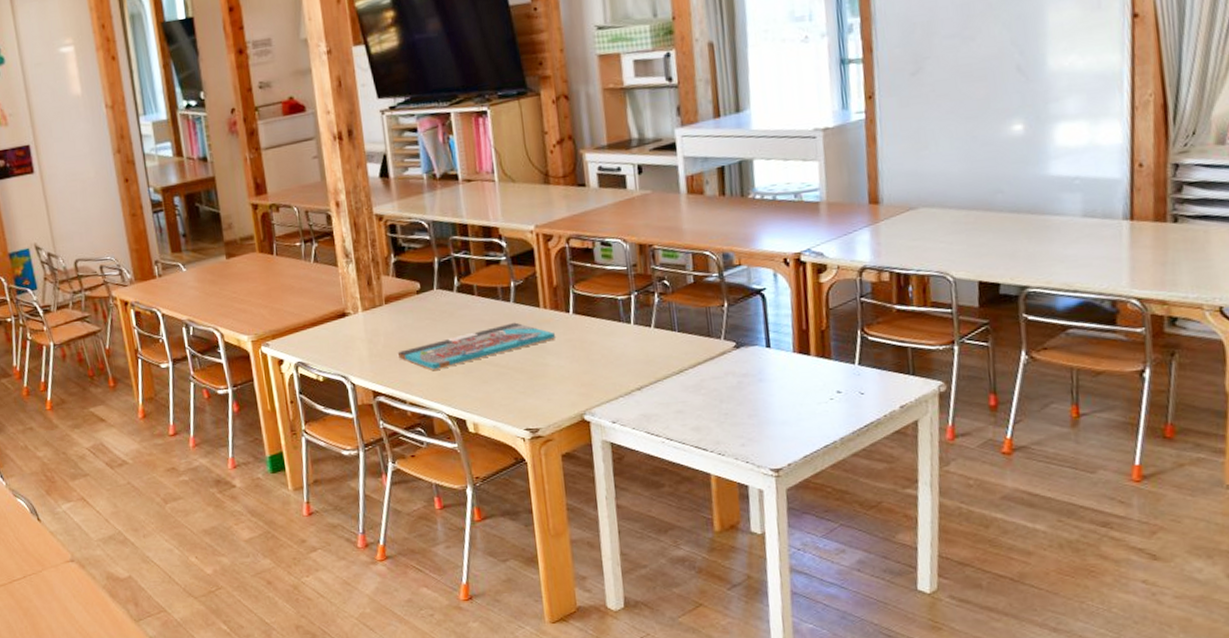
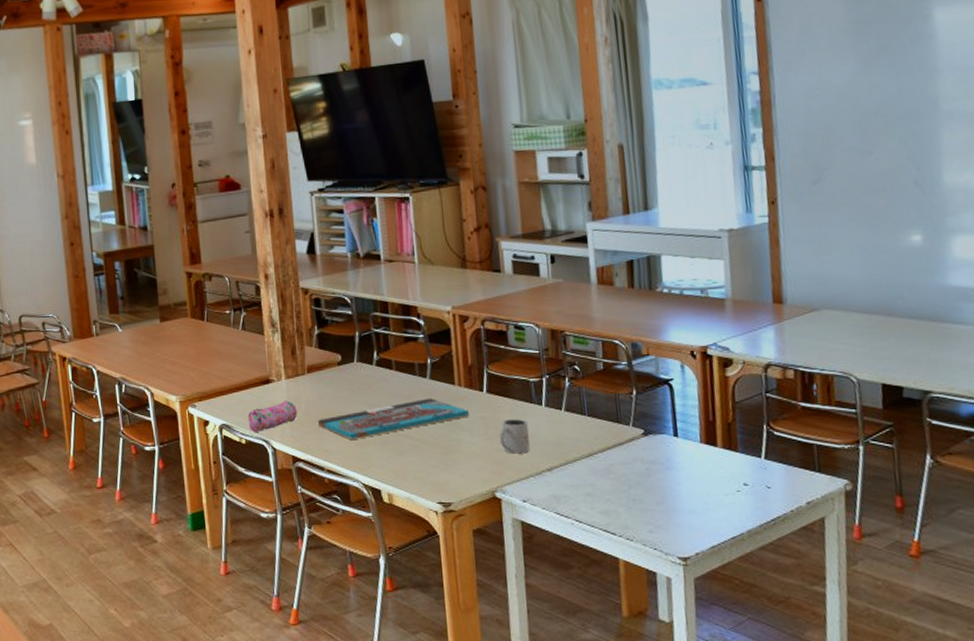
pencil case: none [324,334,376,368] -> present [247,401,297,432]
mug: none [586,338,619,375] -> present [499,418,530,454]

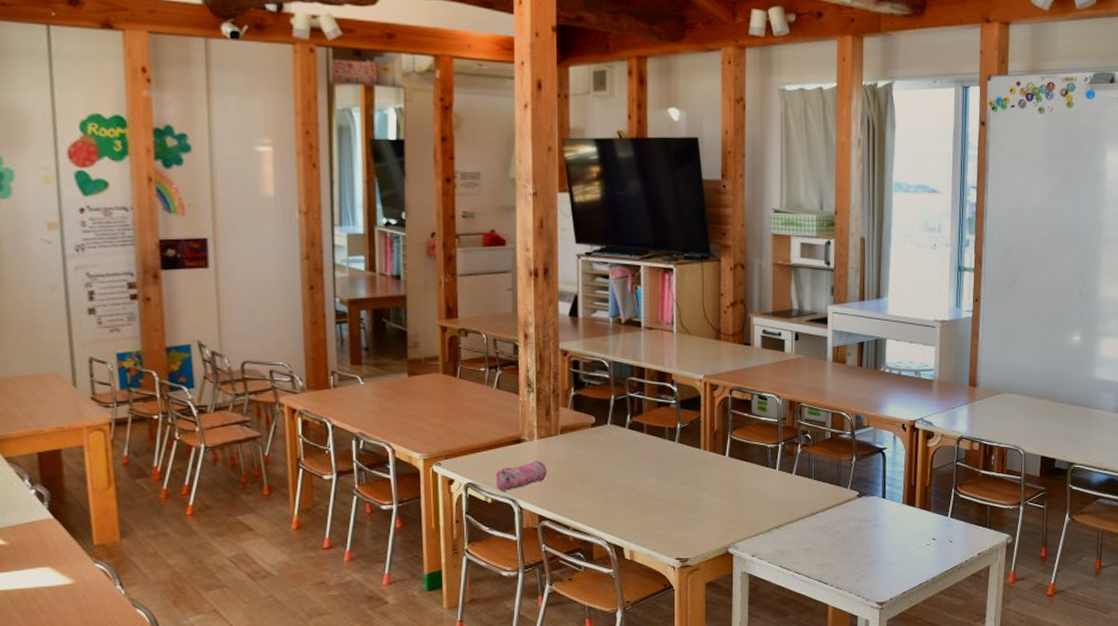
board game: present [317,398,469,441] -> none [566,460,711,500]
mug: present [499,418,530,454] -> none [736,480,762,513]

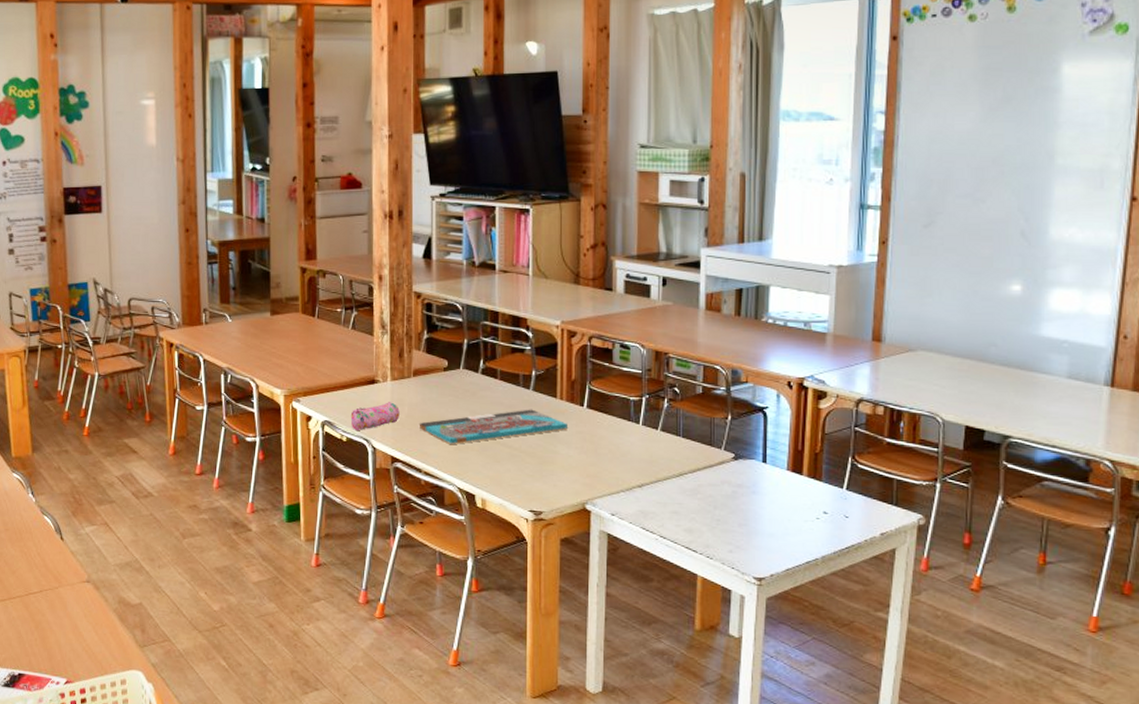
board game: none [566,460,711,500] -> present [419,409,567,445]

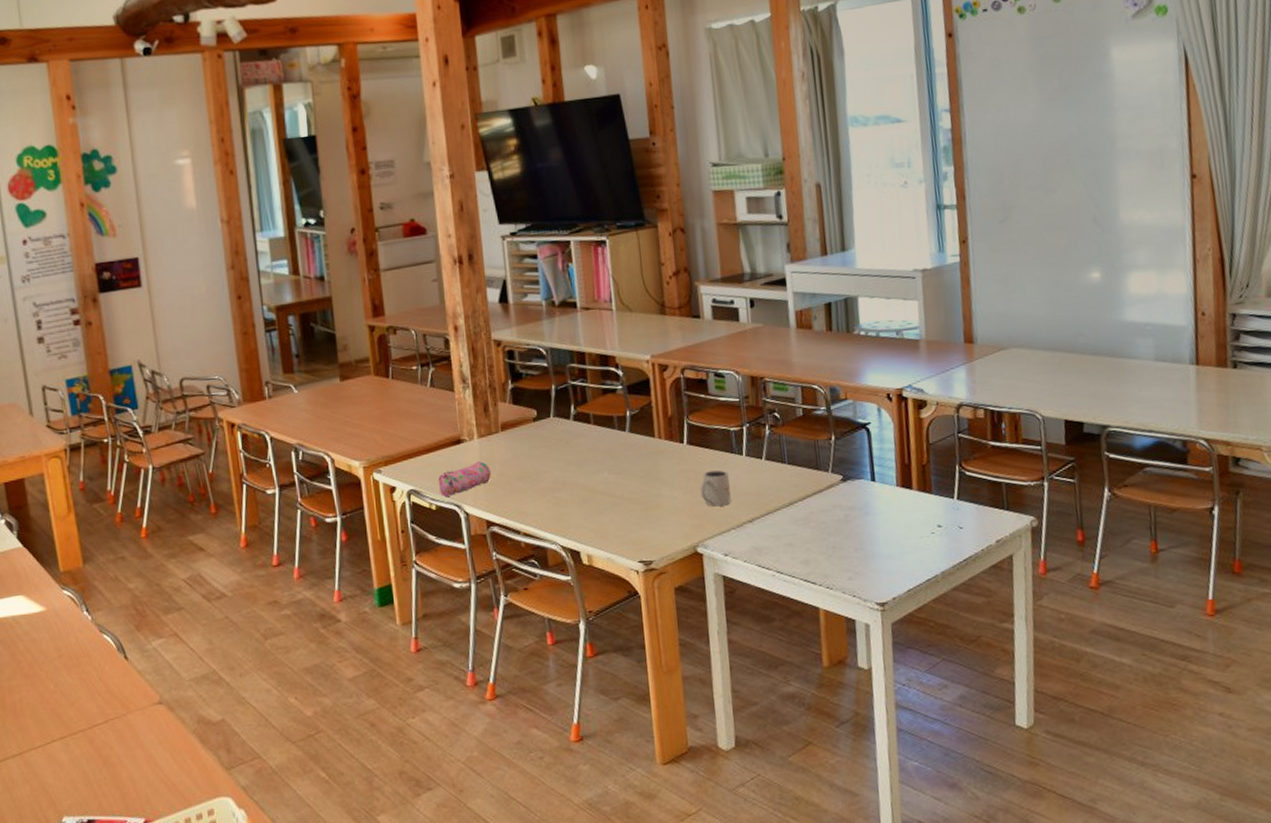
board game: present [419,409,567,445] -> none [512,452,669,501]
mug: none [594,434,623,469] -> present [700,469,731,507]

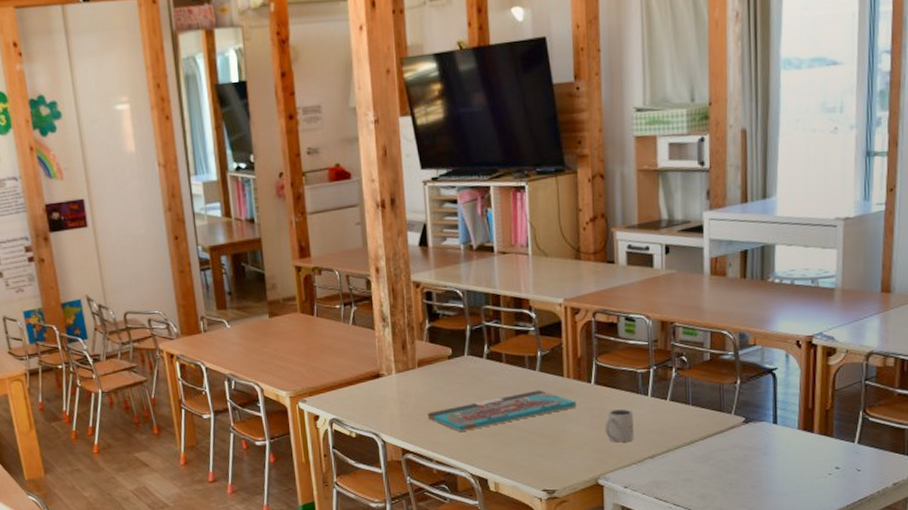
pencil case: present [438,461,491,497] -> none [358,394,407,426]
board game: none [512,452,669,501] -> present [427,390,576,433]

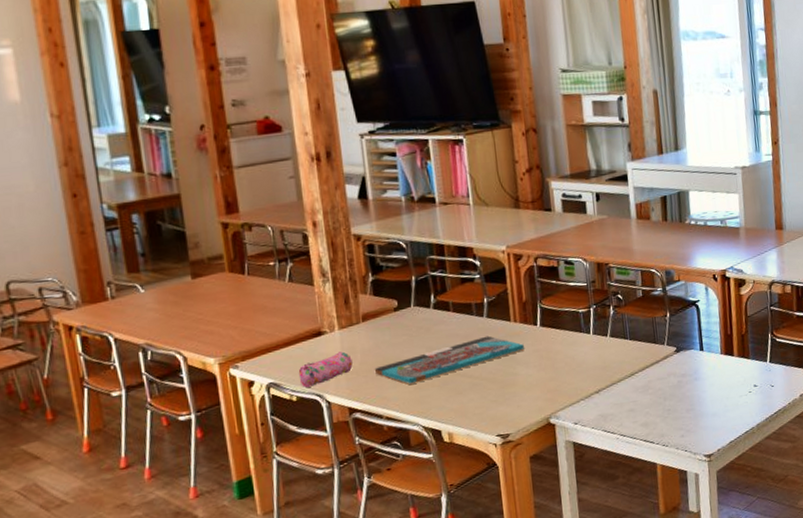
pencil case: none [358,394,407,426] -> present [298,351,353,388]
mug: present [604,408,634,443] -> none [552,348,580,381]

